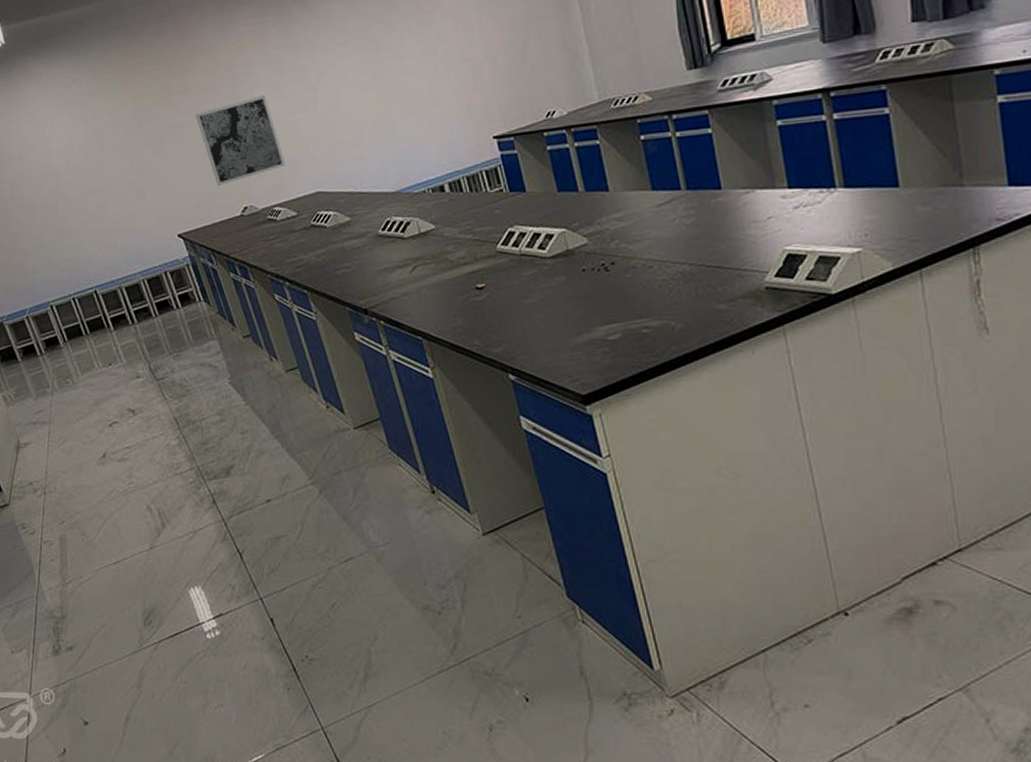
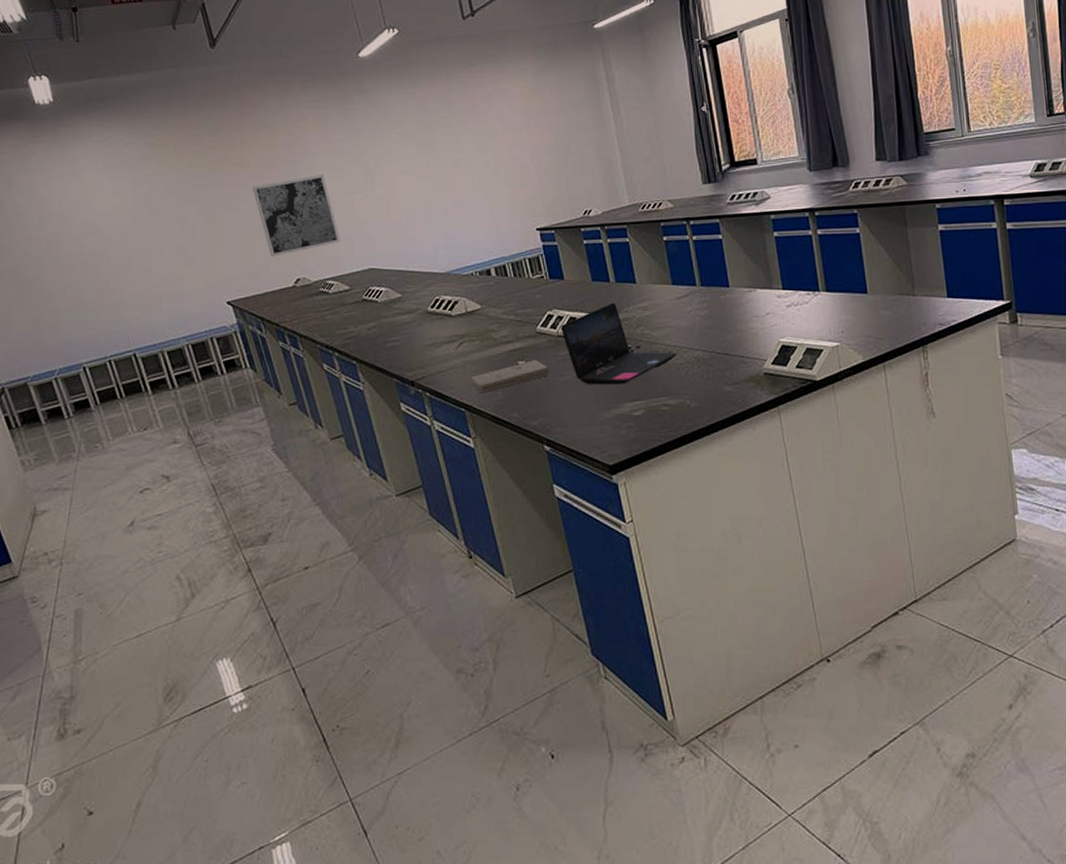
book: none [427,282,512,320] -> present [471,360,549,393]
laptop: none [524,214,659,307] -> present [561,302,677,385]

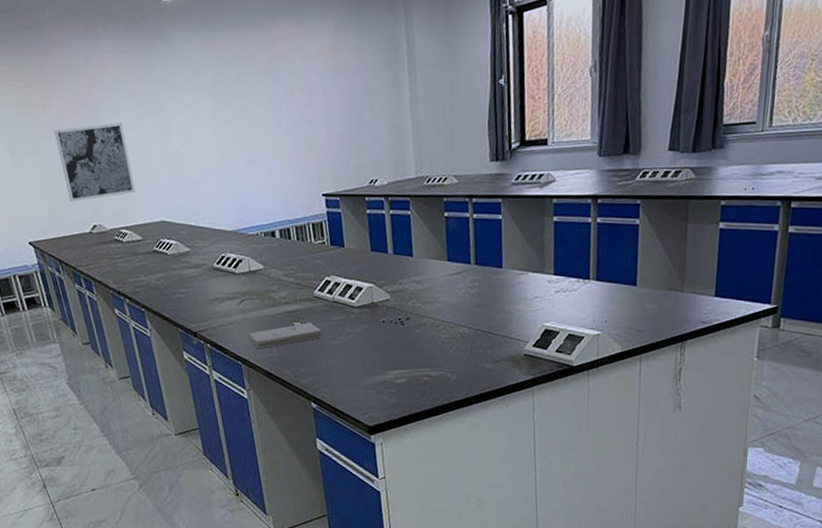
laptop: present [561,302,677,385] -> none [337,273,444,353]

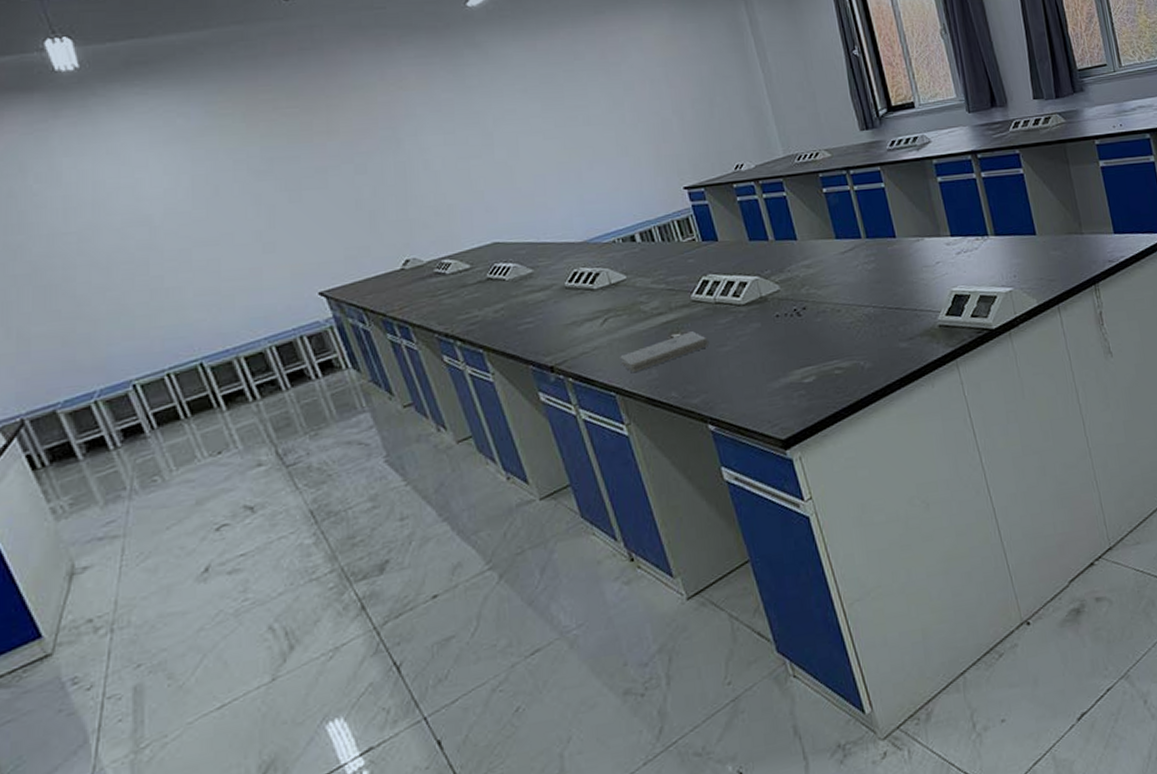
wall art: present [54,122,136,202] -> none [344,139,457,236]

